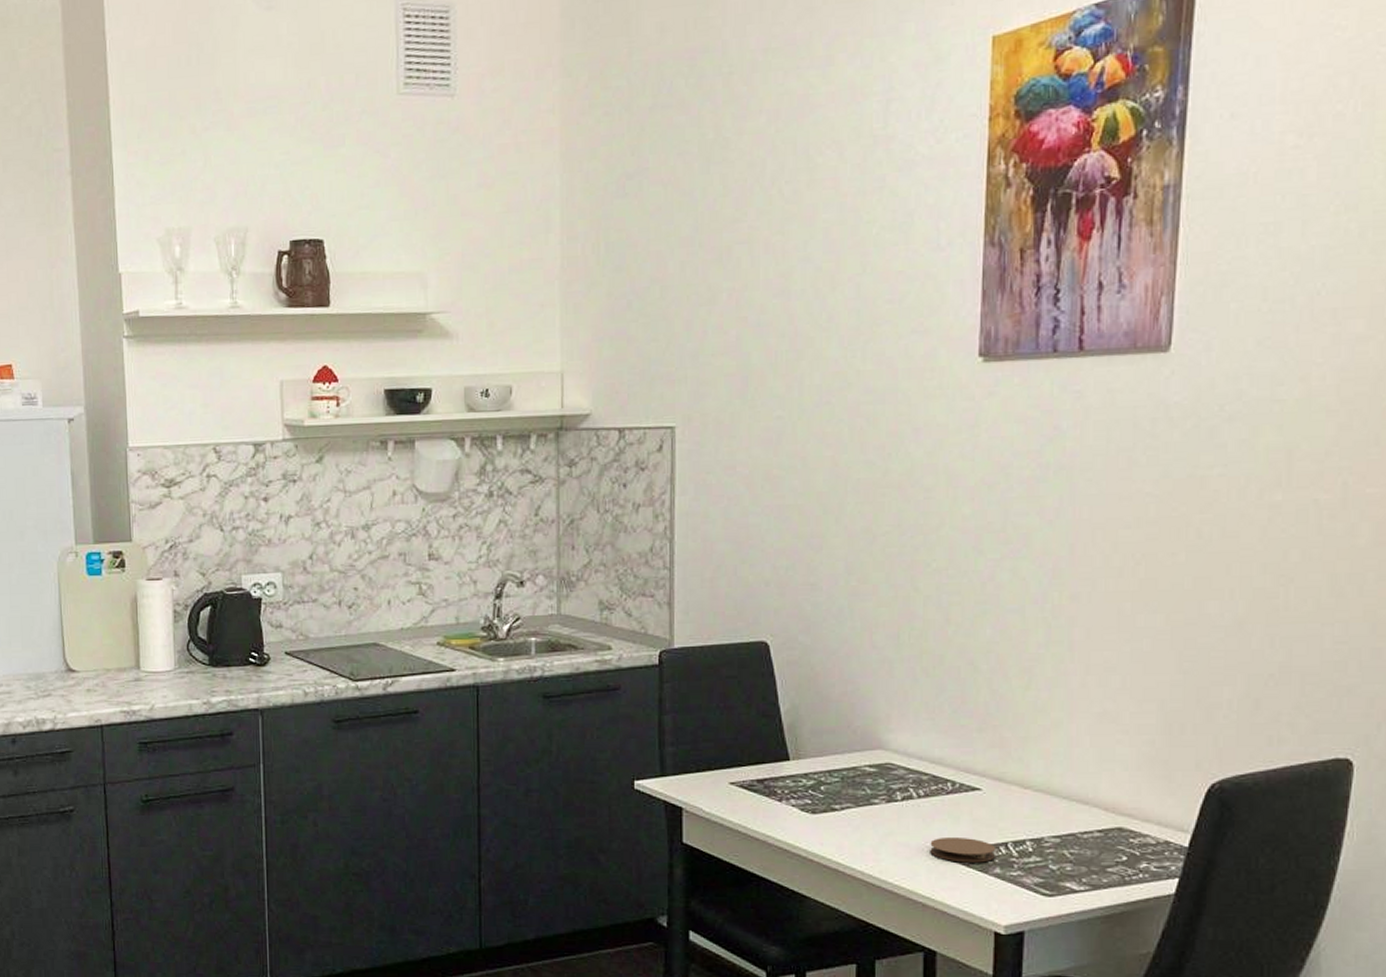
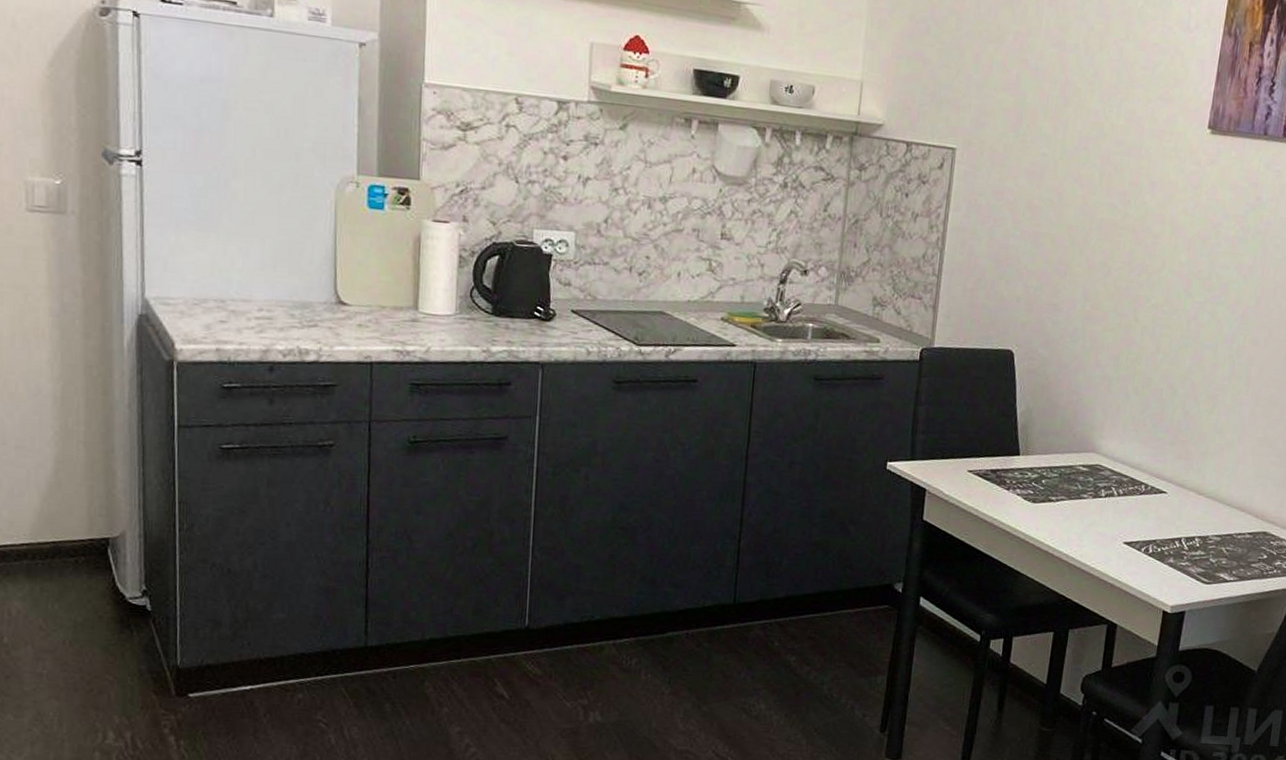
coaster: present [930,836,996,863] -> none [1122,530,1173,553]

